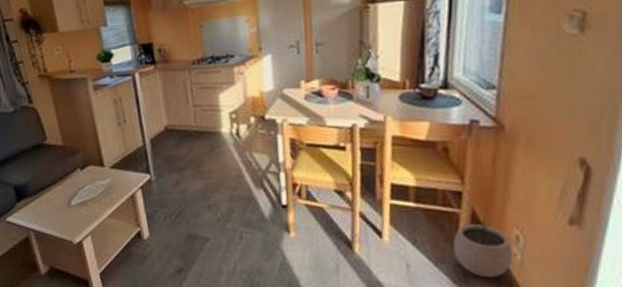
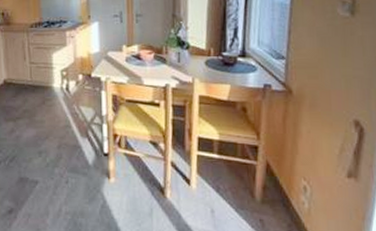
plant pot: present [453,216,513,278] -> none [251,168,302,224]

